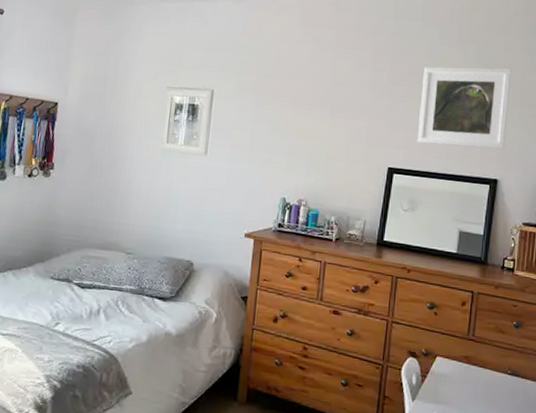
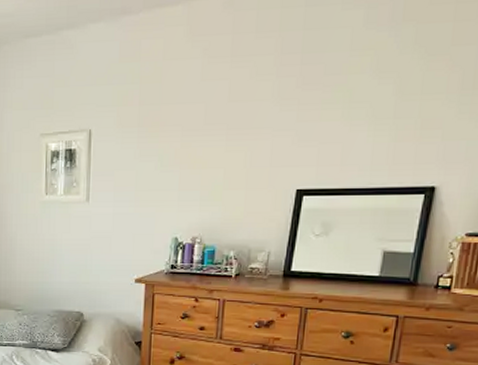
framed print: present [416,66,511,150] -> none [332,46,462,157]

